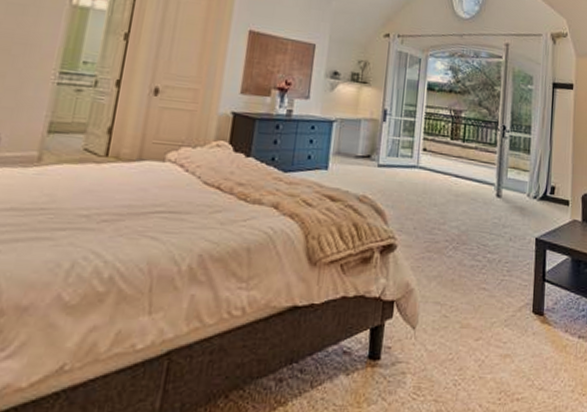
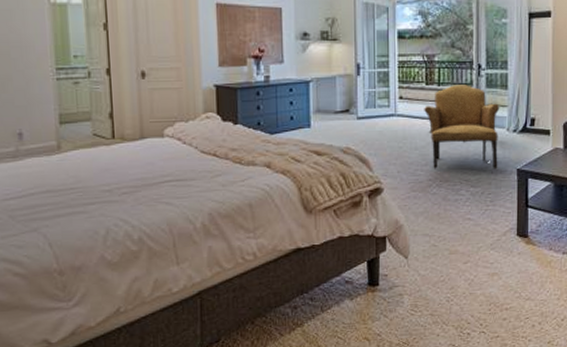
armchair: none [447,143,522,237] -> present [424,85,500,170]

